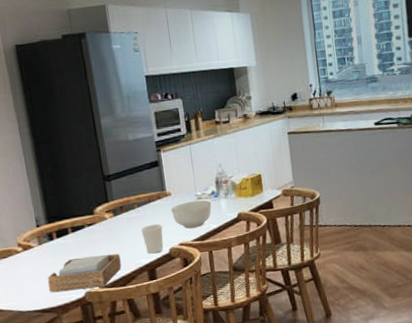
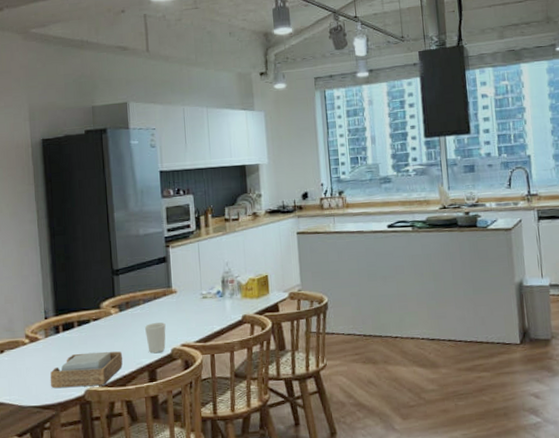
bowl: present [171,200,212,229] -> none [176,299,216,329]

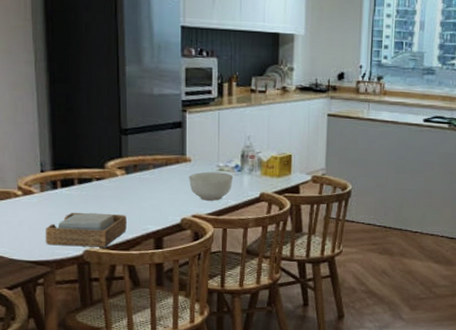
cup: present [144,322,166,354] -> none [153,189,176,221]
bowl: none [176,299,216,329] -> present [189,172,233,201]

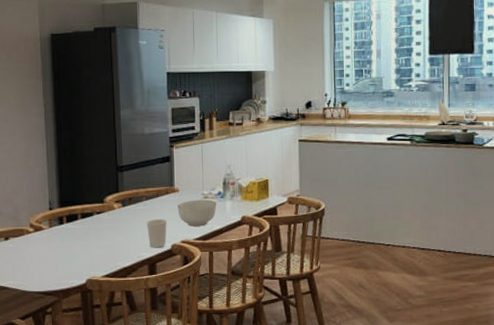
napkin holder: present [45,212,128,248] -> none [53,244,125,276]
cup: none [153,189,176,221] -> present [146,218,167,248]

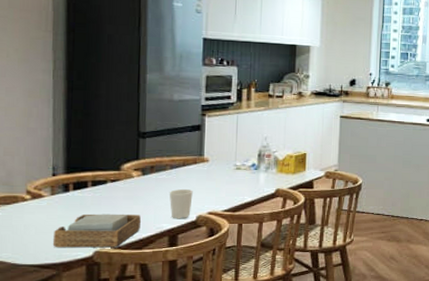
napkin holder: none [53,244,125,276] -> present [52,214,142,248]
bowl: present [177,199,216,227] -> none [206,171,249,198]

